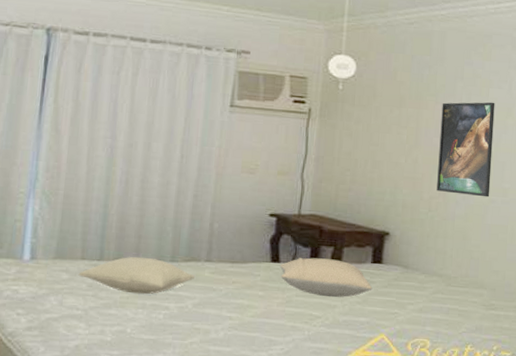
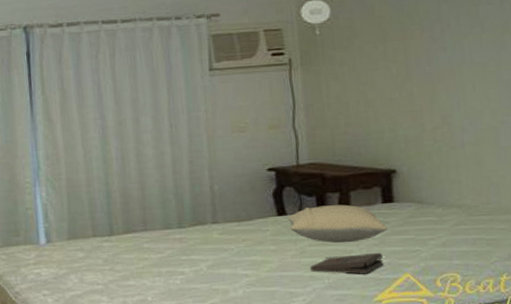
pillow: present [78,256,195,295] -> none [93,227,204,263]
pizza box: none [293,309,363,330] -> present [310,252,383,274]
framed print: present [436,102,495,198] -> none [429,19,499,121]

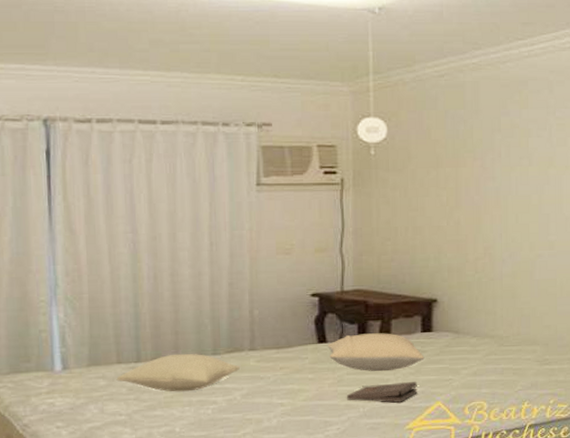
pillow: none [93,227,204,263] -> present [116,353,240,392]

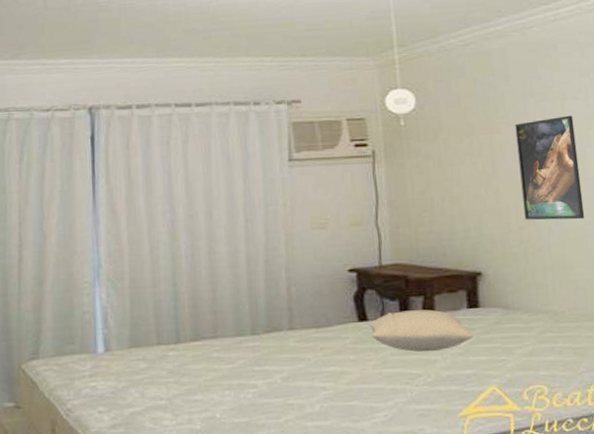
pillow: present [116,353,240,392] -> none [156,333,279,375]
pizza box: present [346,381,417,403] -> none [391,362,468,387]
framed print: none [480,152,536,253] -> present [515,115,585,220]

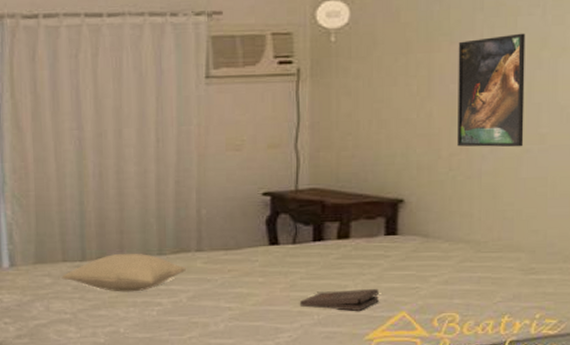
pillow: none [156,333,279,375] -> present [62,253,186,292]
pillow: present [369,309,474,352] -> none [280,235,388,277]
pizza box: none [391,362,468,387] -> present [299,288,379,311]

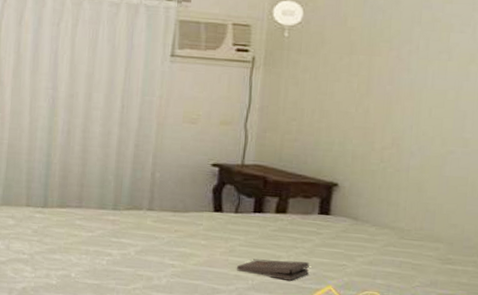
pillow: present [62,253,186,292] -> none [24,204,137,241]
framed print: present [457,33,526,147] -> none [389,47,457,148]

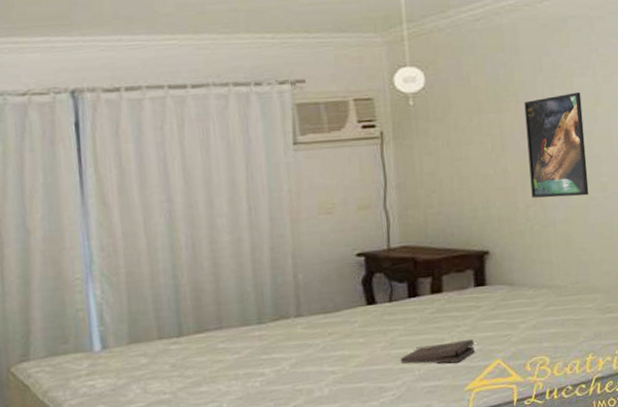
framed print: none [389,47,457,148] -> present [524,92,589,198]

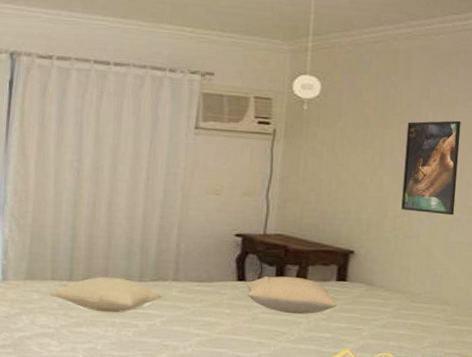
pillow: none [158,324,287,366] -> present [49,276,162,313]
pillow: none [377,290,480,332] -> present [246,276,337,315]
pizza box: present [400,338,475,364] -> none [259,326,328,346]

